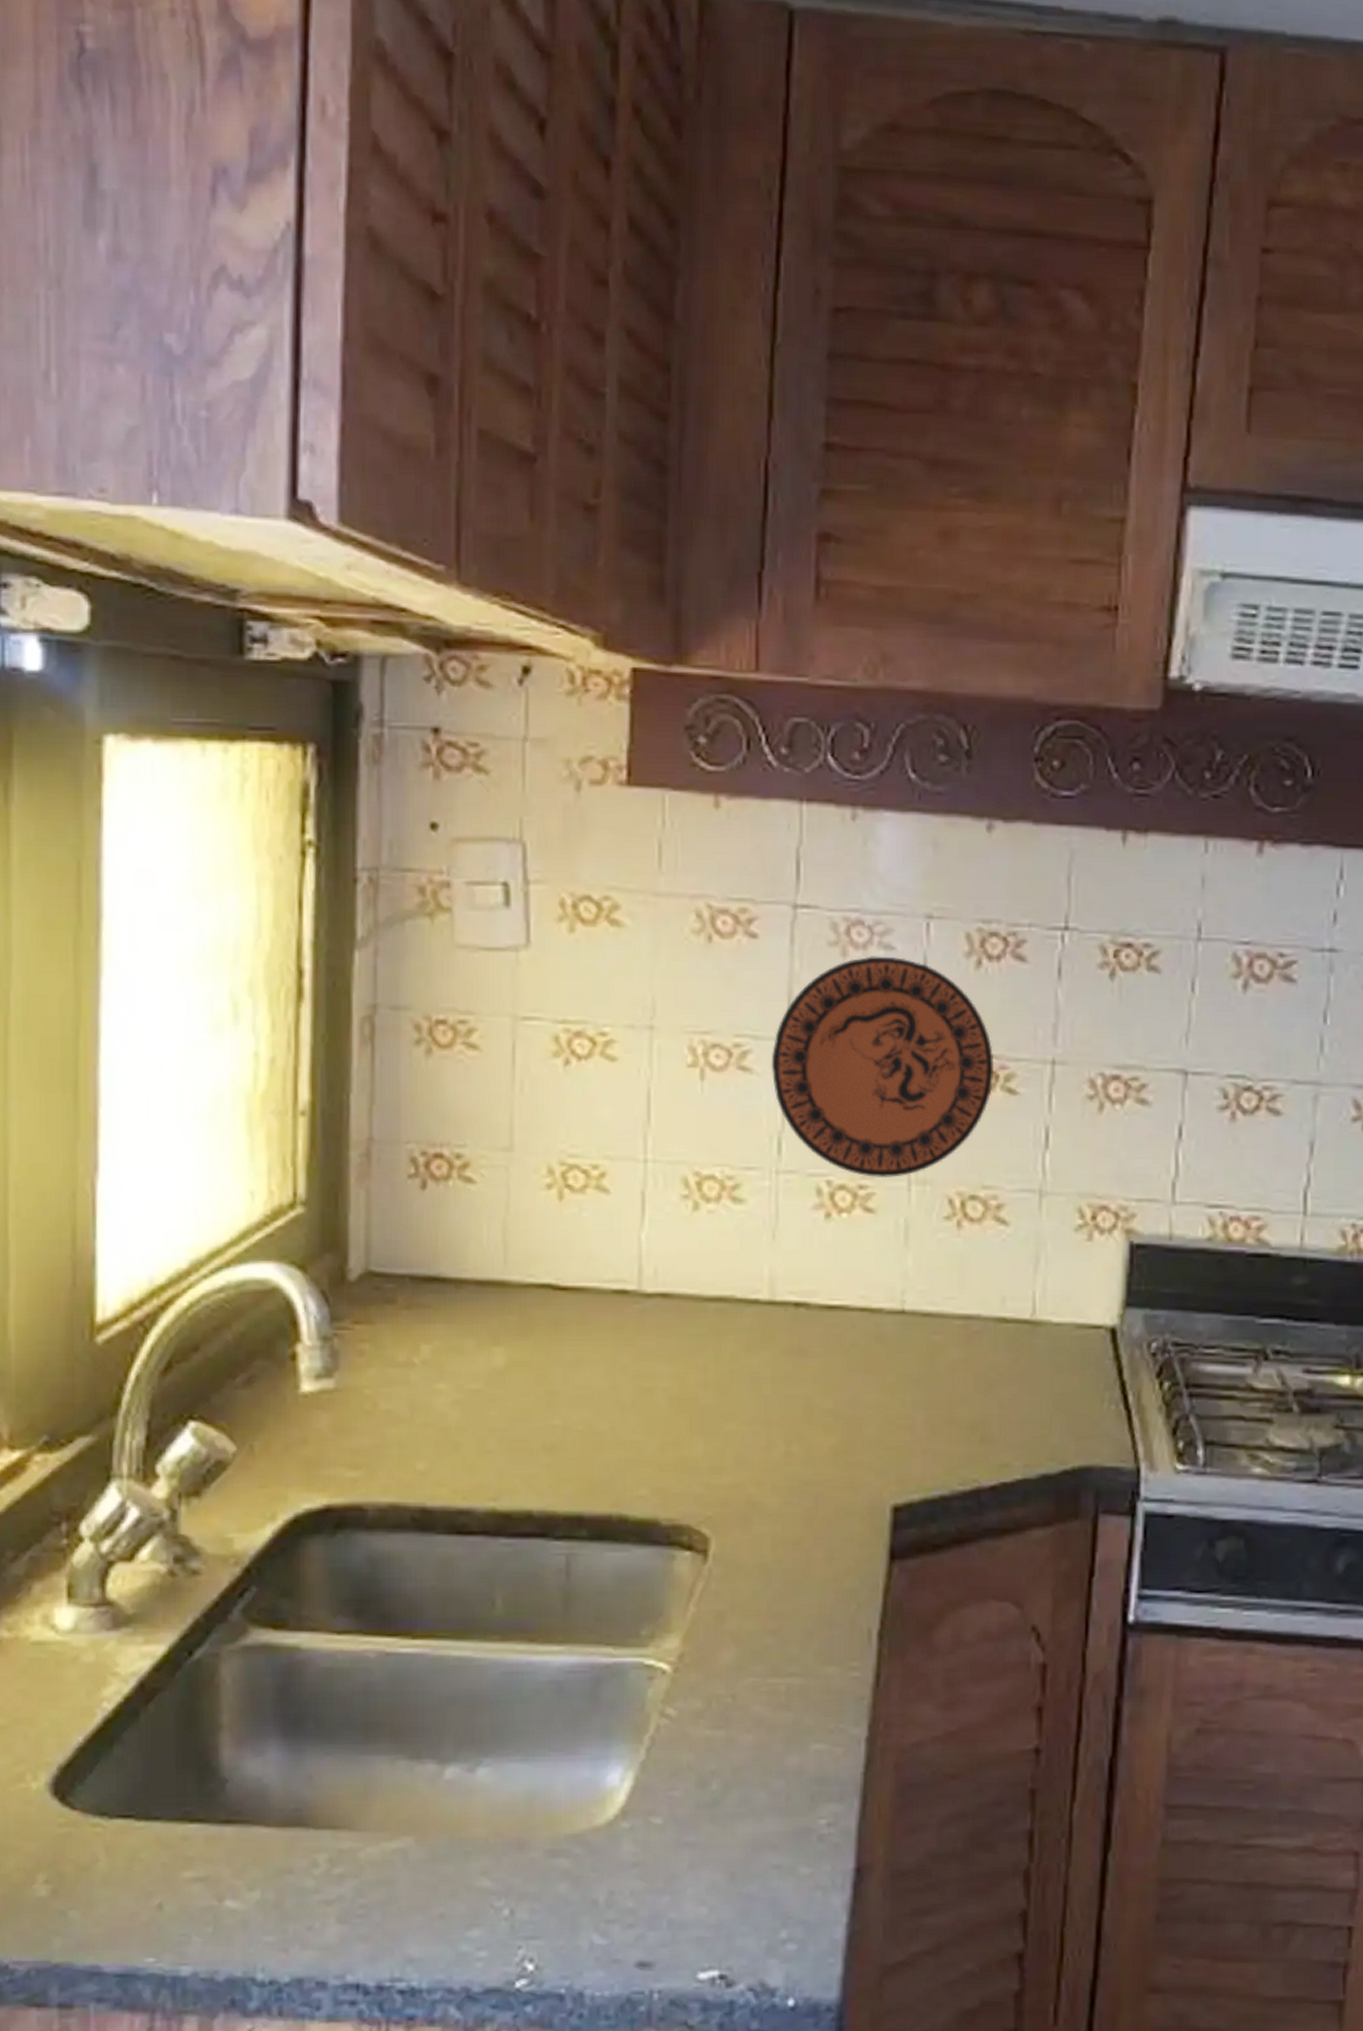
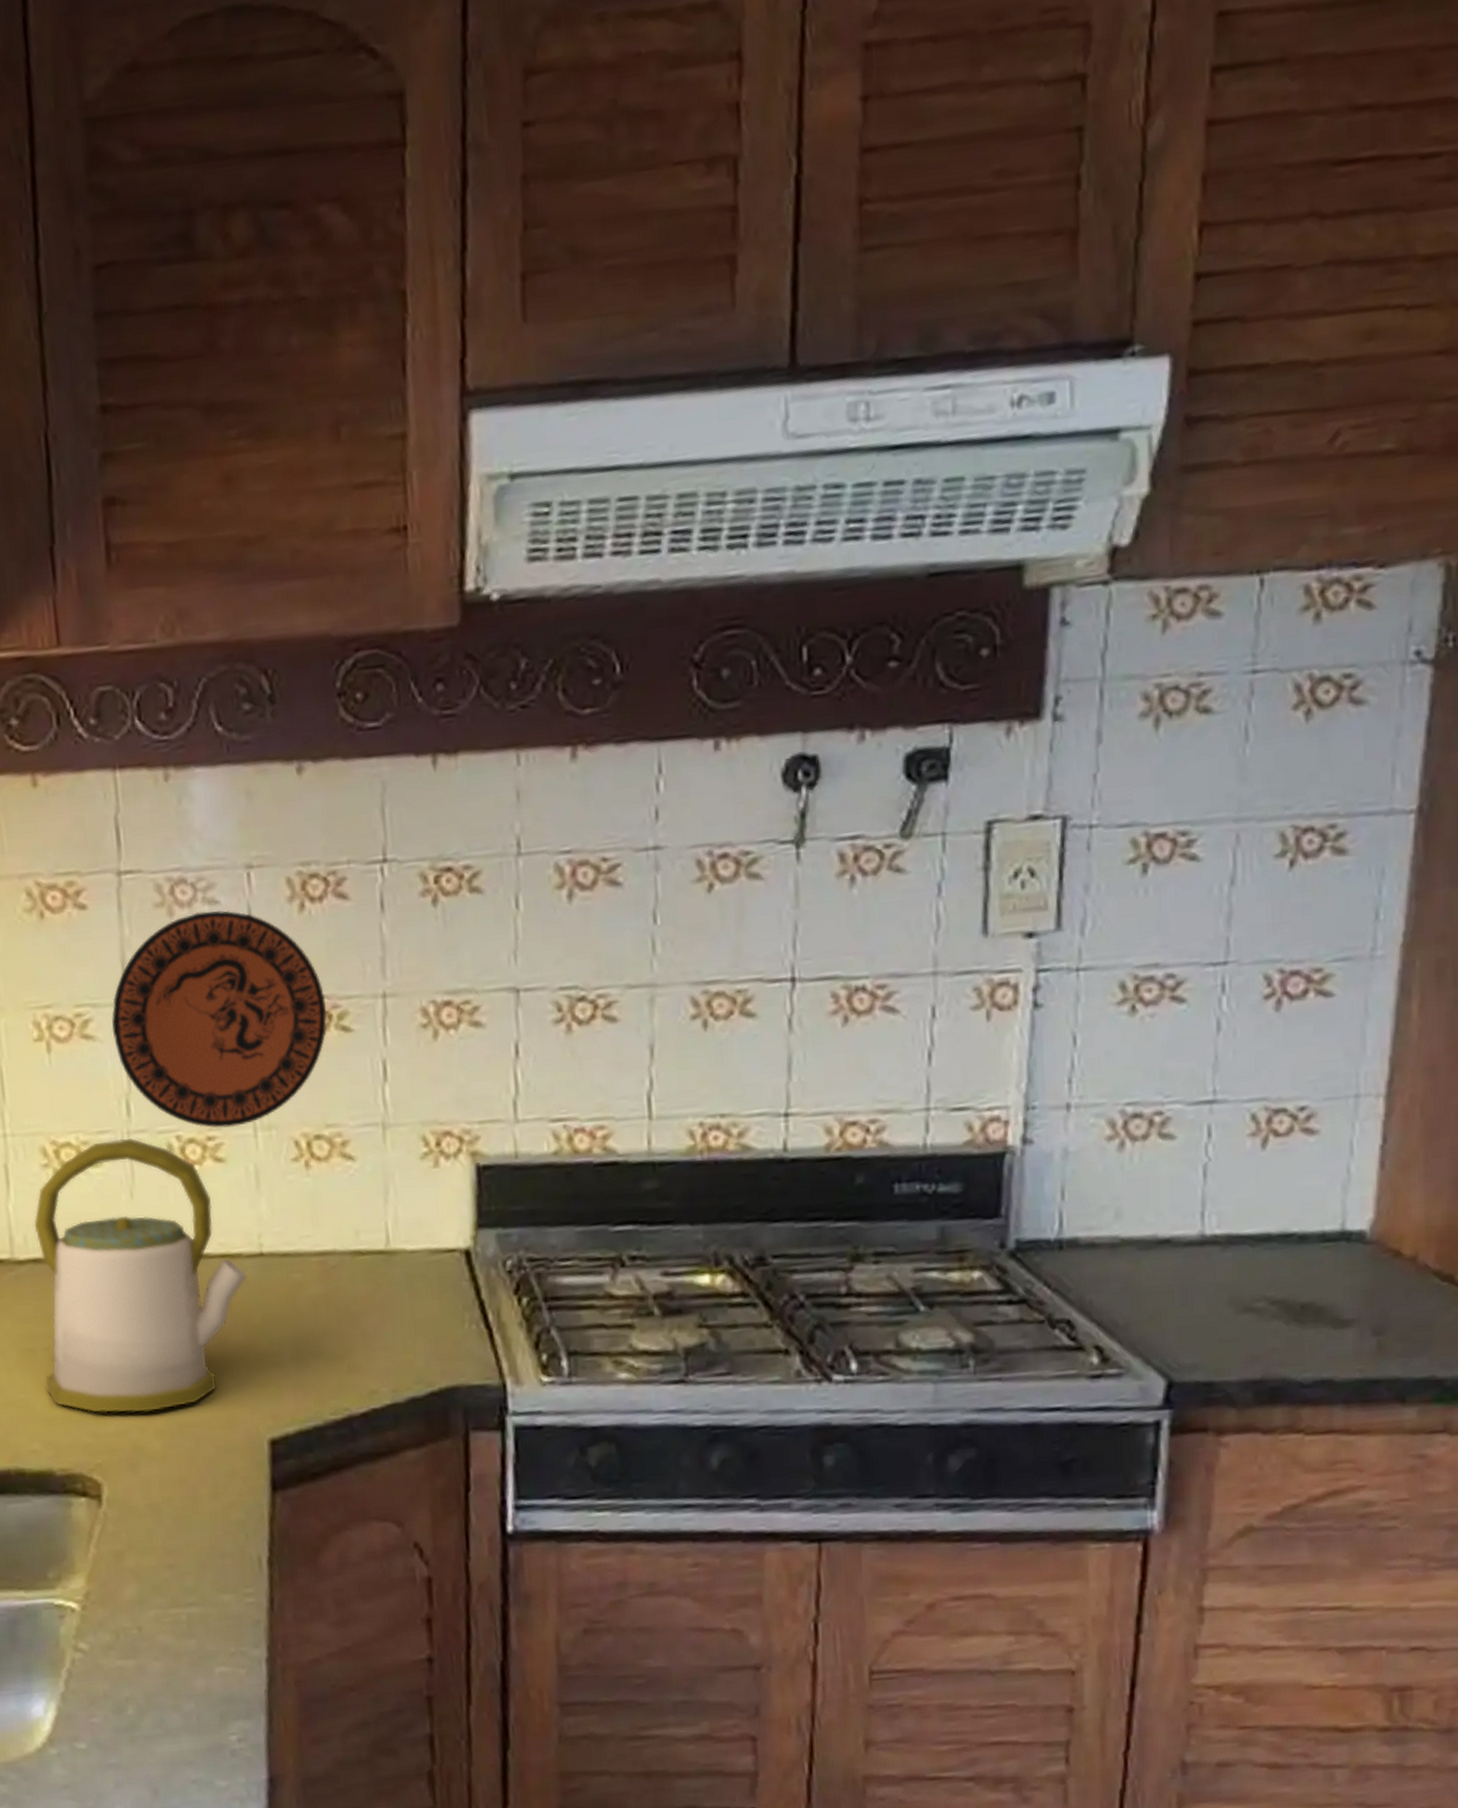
kettle: none [660,1177,886,1465] -> present [33,1137,247,1413]

